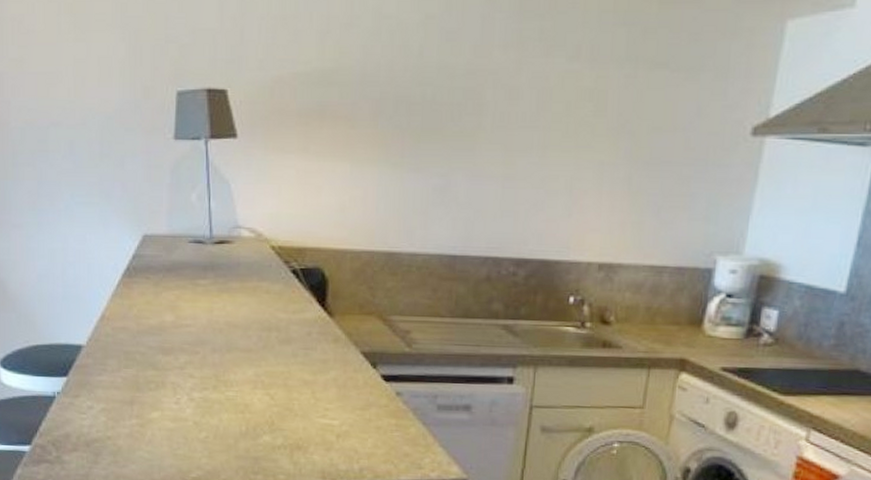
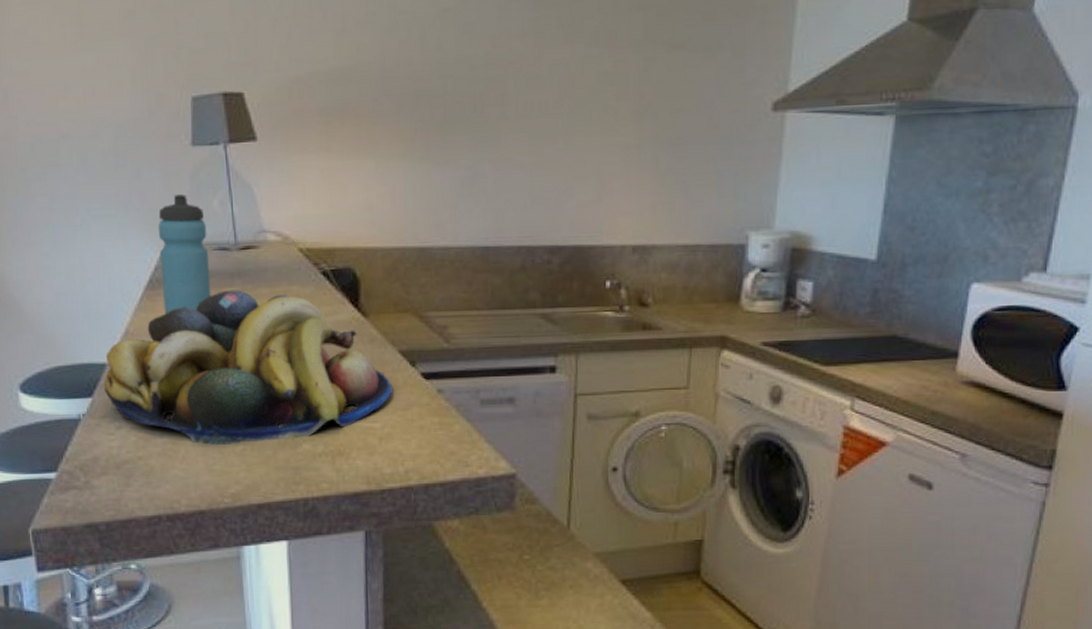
fruit bowl: none [78,282,353,432] -> present [103,290,393,446]
water bottle: none [137,187,185,302] -> present [158,195,211,314]

